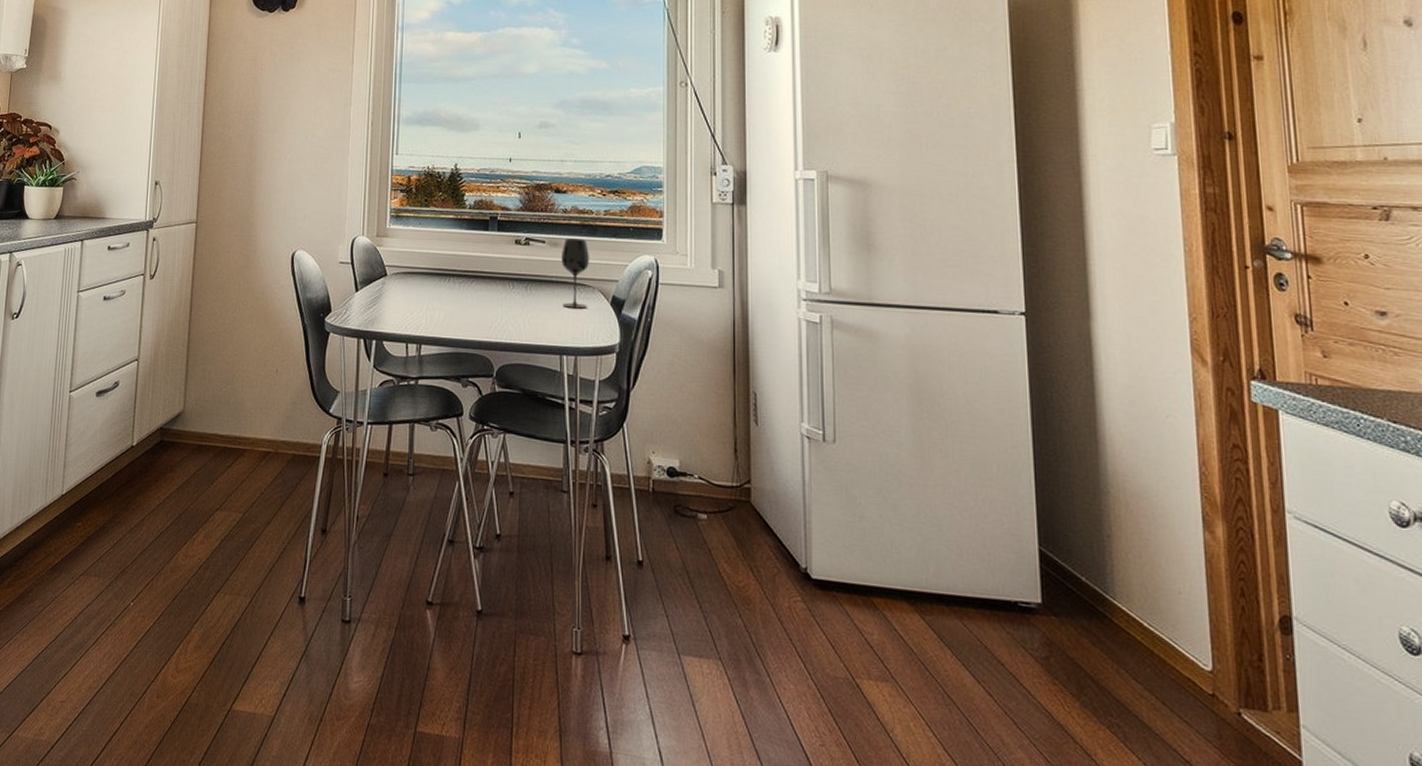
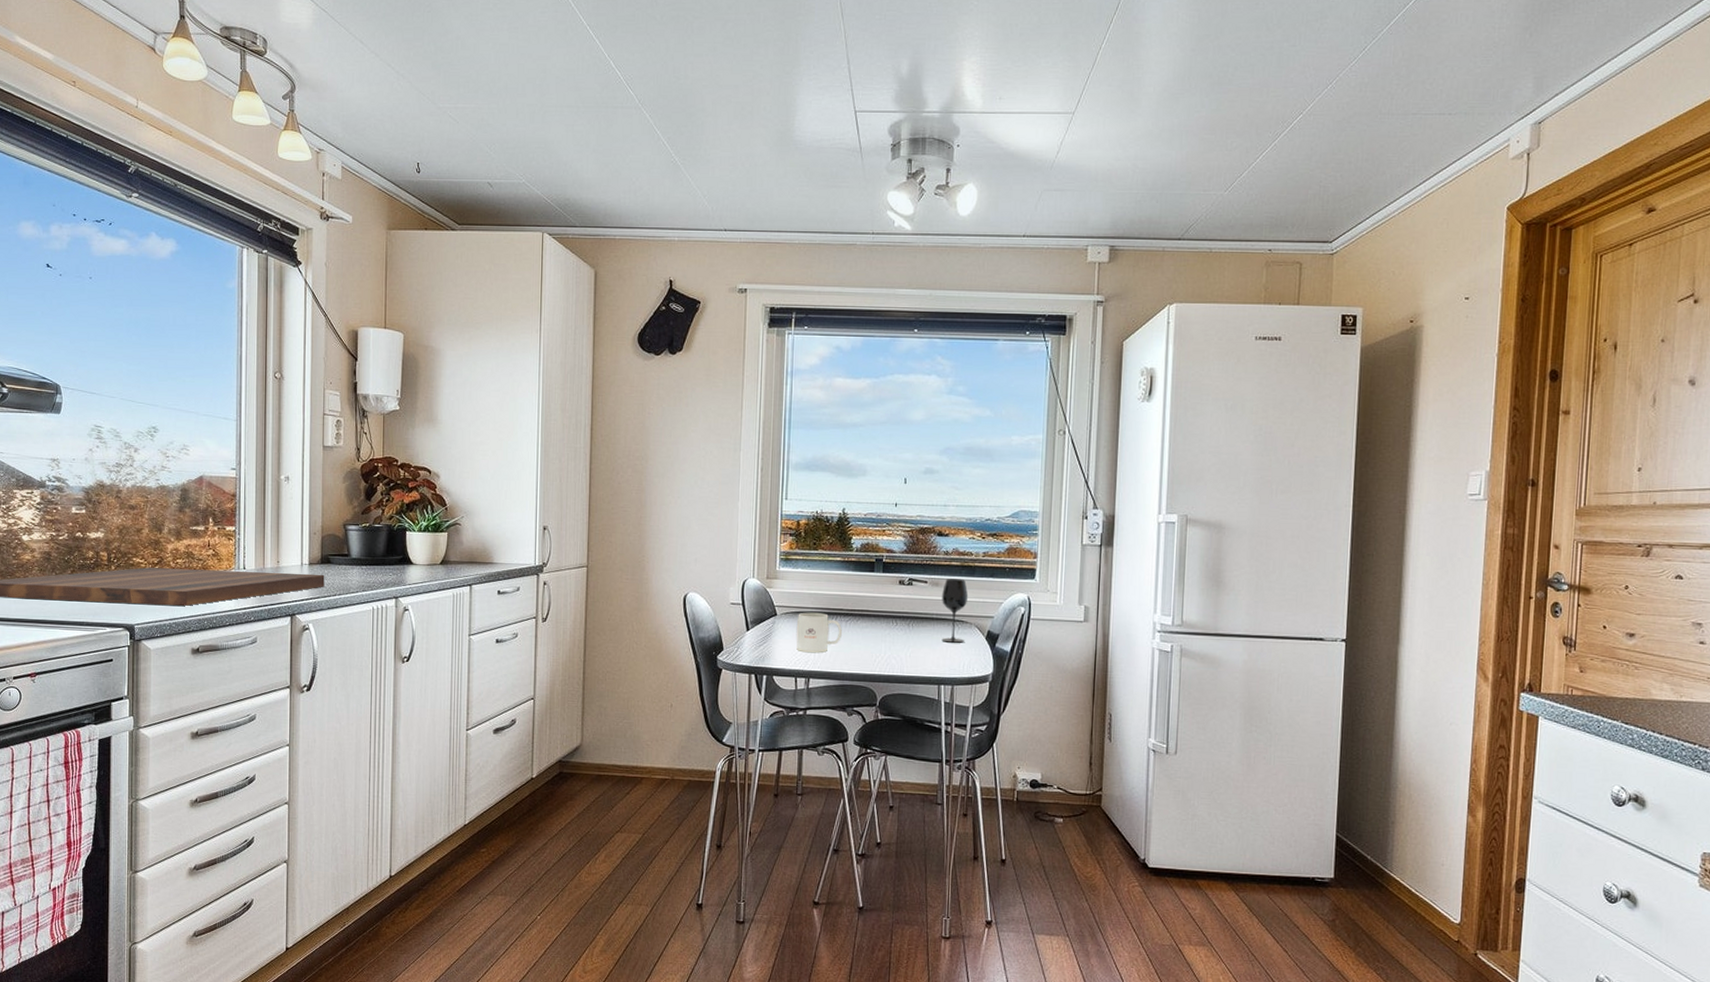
mug: none [407,272,455,318] -> present [796,612,842,654]

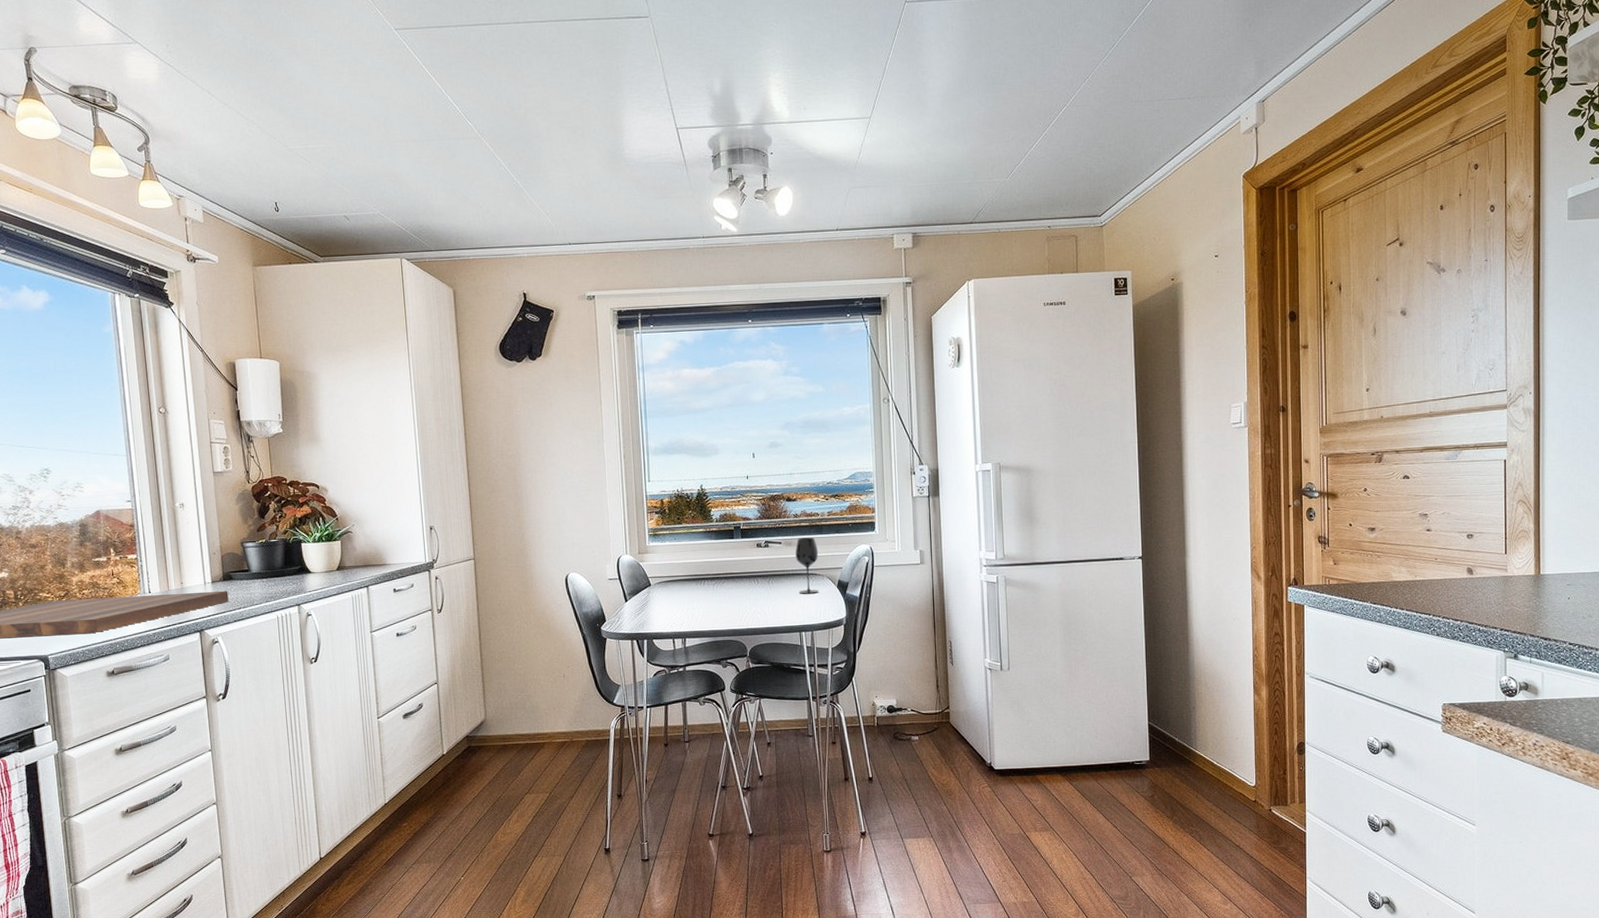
mug: present [796,612,842,654] -> none [669,579,711,616]

